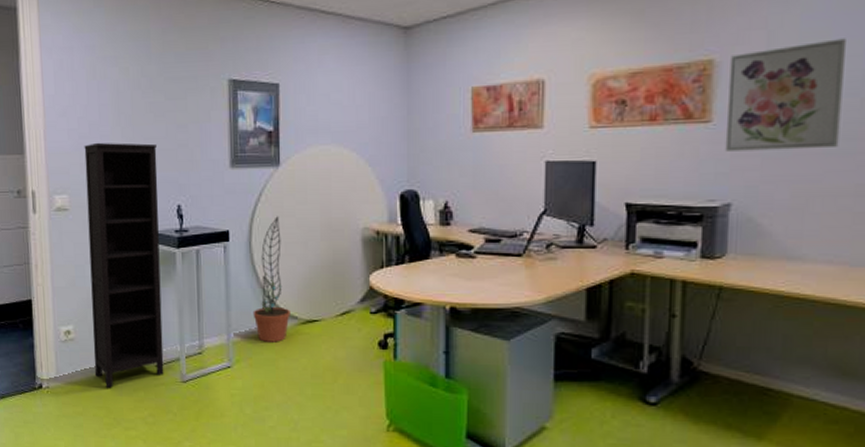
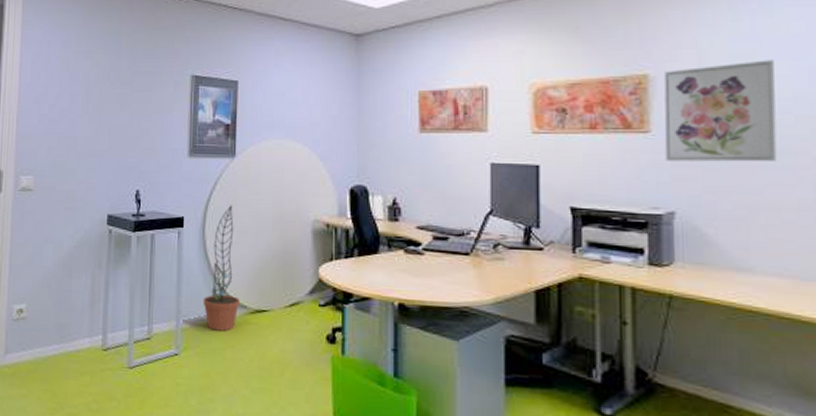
bookcase: present [84,142,164,388] -> none [43,128,120,371]

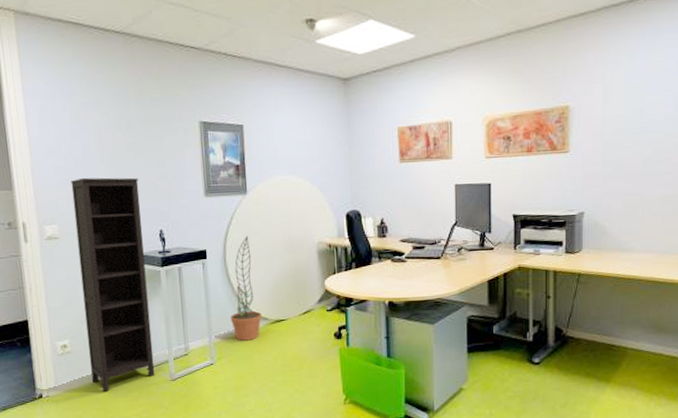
bookcase: none [43,128,120,371] -> present [71,177,155,392]
wall art: present [664,60,777,163] -> none [578,91,654,174]

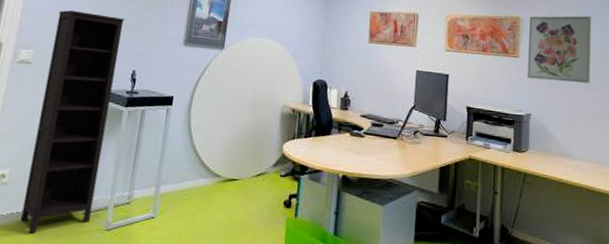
decorative plant: present [230,236,262,341] -> none [182,89,218,197]
wall art: none [578,91,654,174] -> present [527,15,591,84]

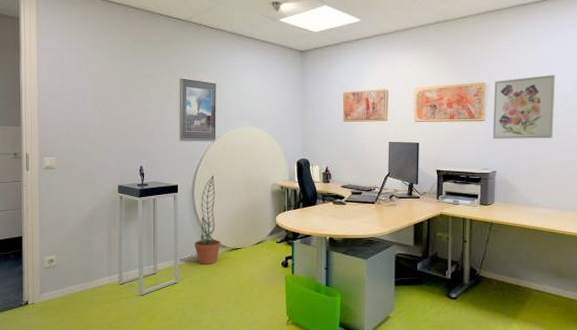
bookcase: present [20,10,124,234] -> none [69,119,127,302]
decorative plant: none [182,89,218,197] -> present [194,175,221,264]

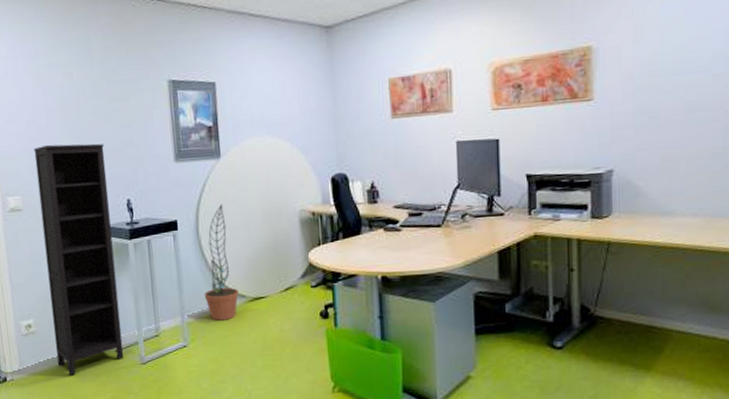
bookcase: none [69,119,127,302] -> present [33,143,124,376]
wall art: present [492,74,555,139] -> none [605,24,697,125]

